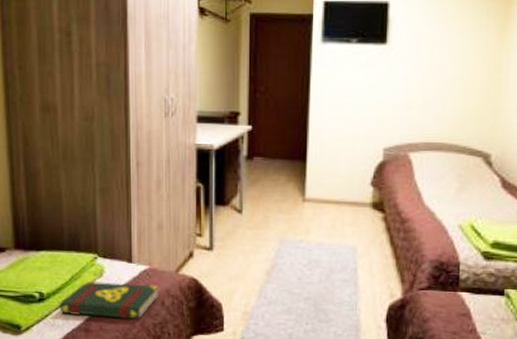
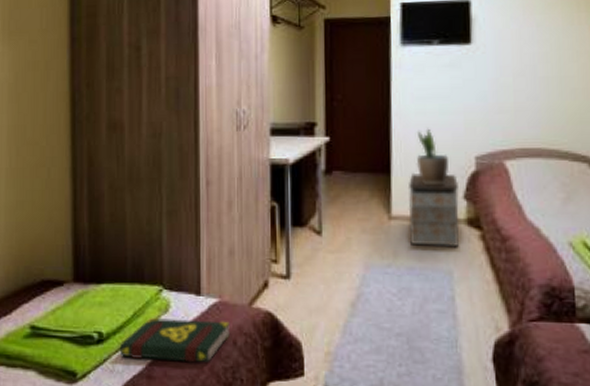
cabinet: none [320,160,367,227] -> present [408,172,459,248]
potted plant: none [330,121,359,173] -> present [416,128,448,186]

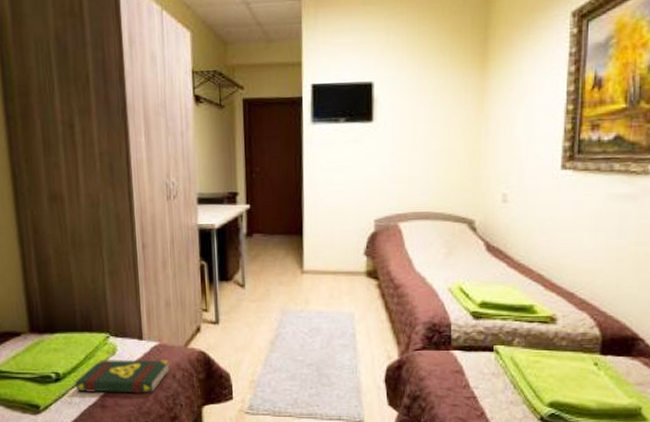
cabinet: present [408,172,459,248] -> none [318,234,360,295]
potted plant: present [416,128,448,186] -> none [324,196,352,245]

